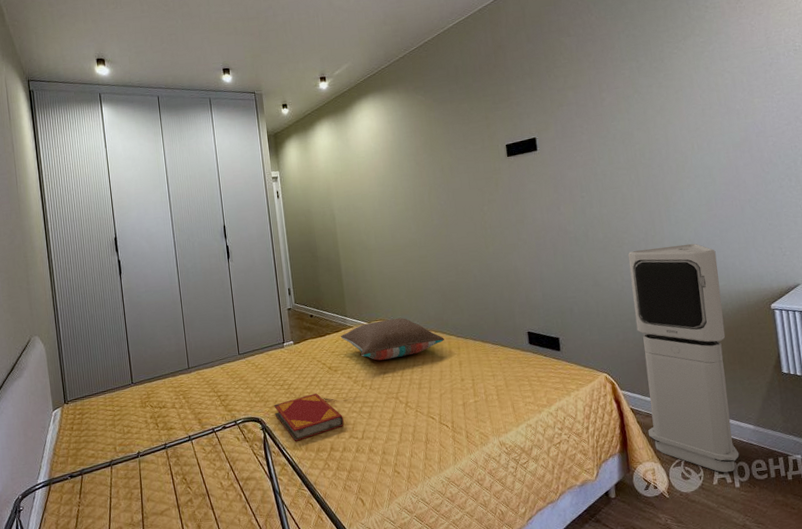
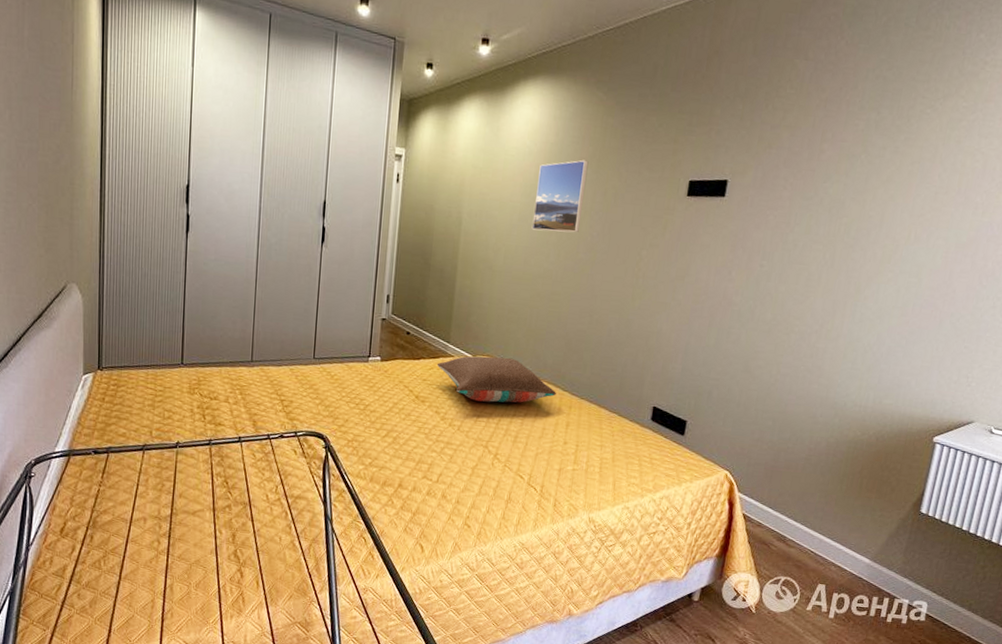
hardback book: present [274,393,344,441] -> none [342,421,420,469]
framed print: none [386,147,429,211] -> present [531,159,589,233]
air purifier: present [628,243,740,473] -> none [753,342,894,601]

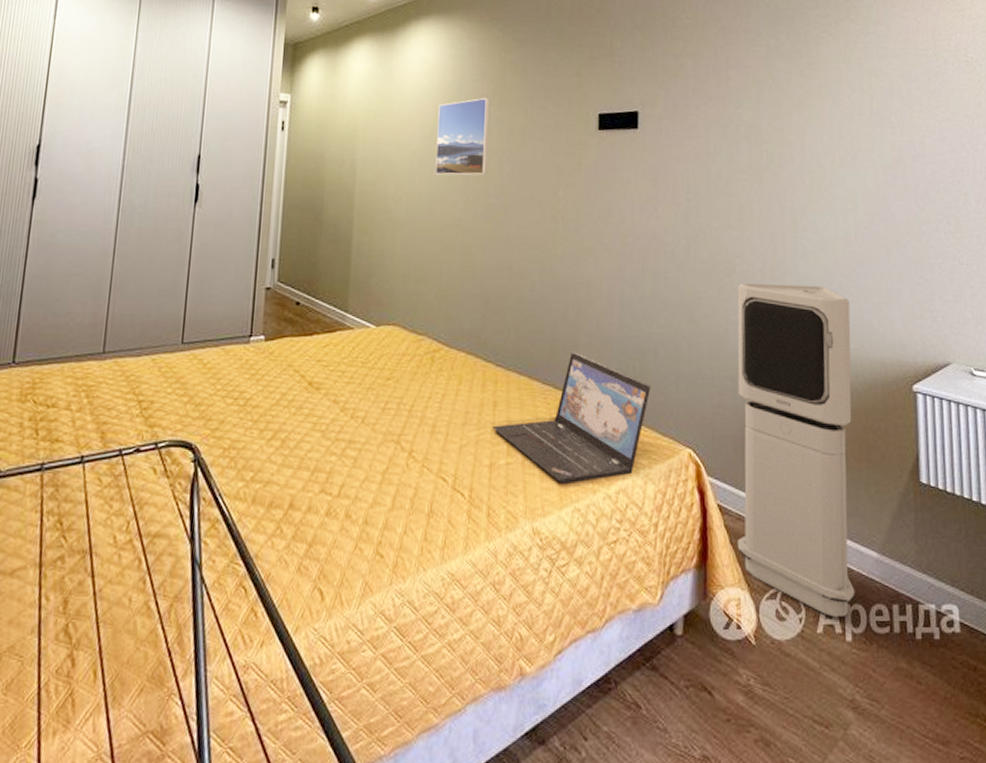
pillow: present [436,356,556,403] -> none [333,325,478,383]
laptop: none [563,388,702,489] -> present [492,351,651,484]
air purifier: none [753,342,894,601] -> present [737,283,855,618]

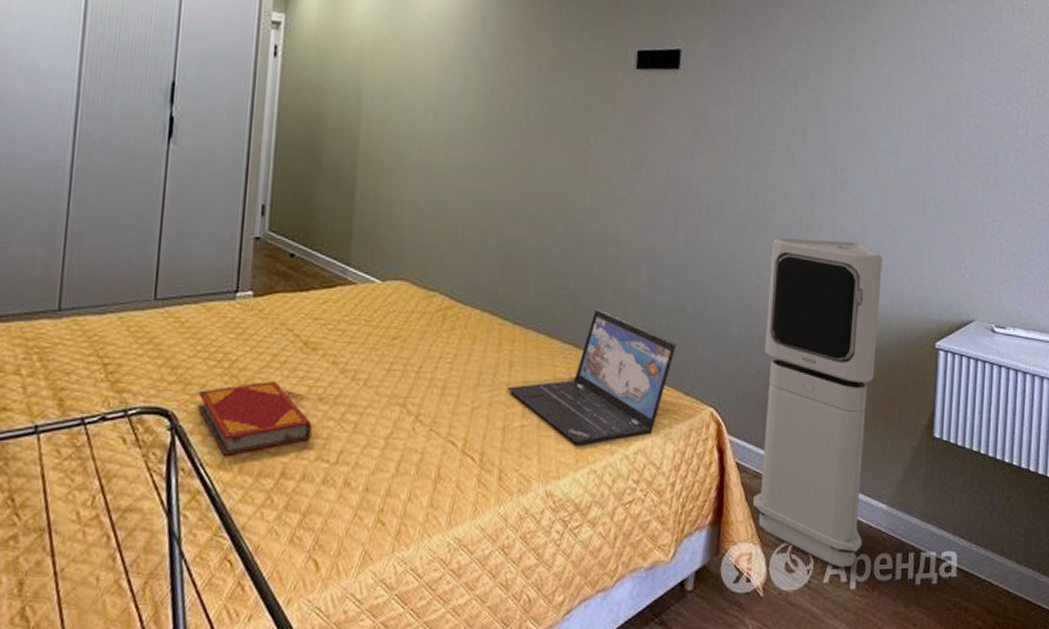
hardback book: none [217,418,316,487] -> present [197,382,312,455]
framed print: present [434,97,491,176] -> none [452,27,519,116]

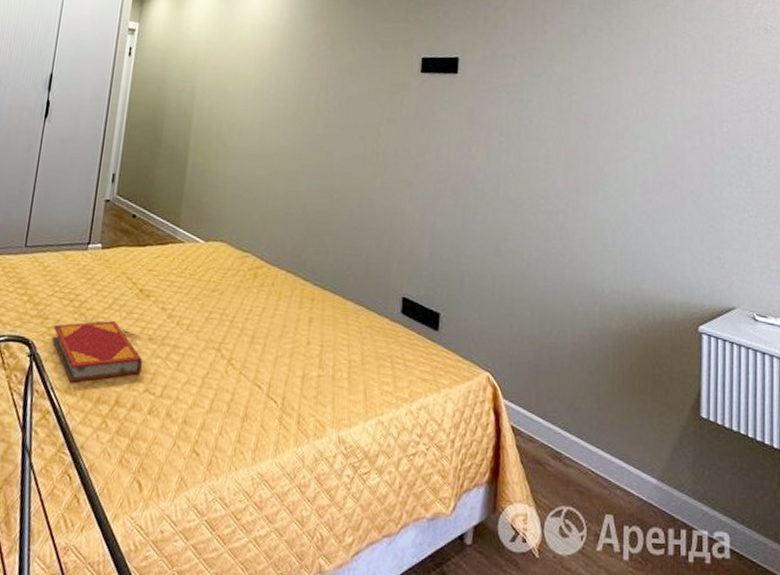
laptop: present [507,309,677,445] -> none [306,276,456,398]
air purifier: present [752,237,883,568] -> none [527,222,644,538]

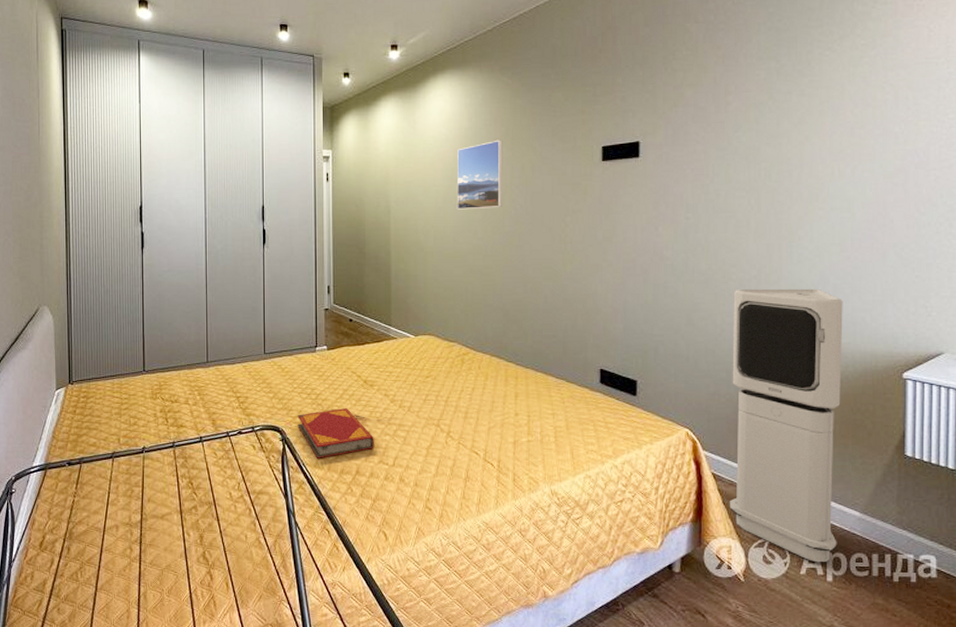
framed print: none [267,36,323,108] -> present [456,139,503,210]
air purifier: none [527,222,644,538] -> present [729,288,843,563]

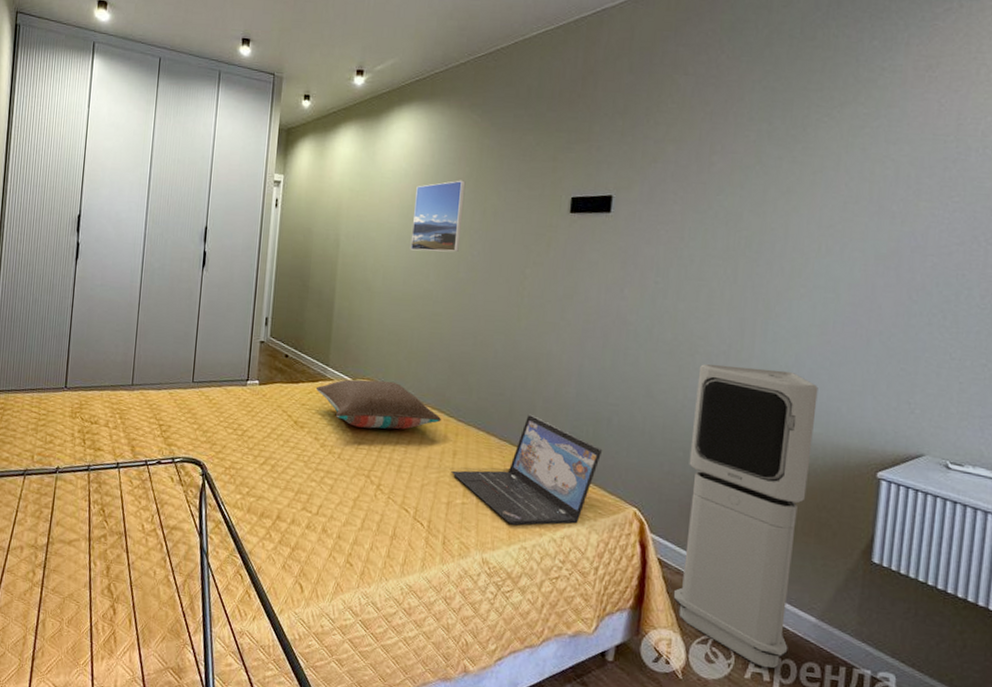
hardback book: present [297,408,374,459] -> none [220,448,299,499]
pillow: none [381,334,501,380] -> present [315,379,441,430]
laptop: none [514,352,653,456] -> present [451,414,603,526]

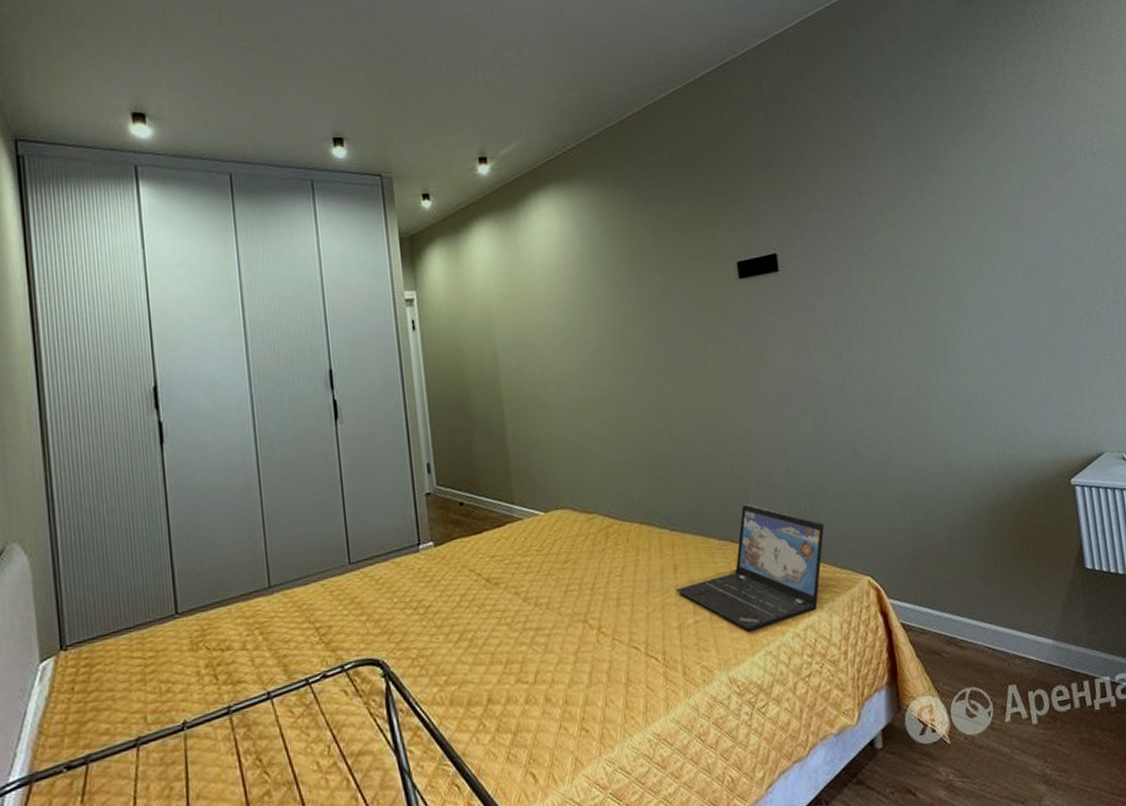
pillow: present [315,379,441,430] -> none [503,504,653,567]
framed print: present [410,180,466,253] -> none [572,262,633,351]
air purifier: present [673,363,818,668] -> none [896,399,1037,706]

